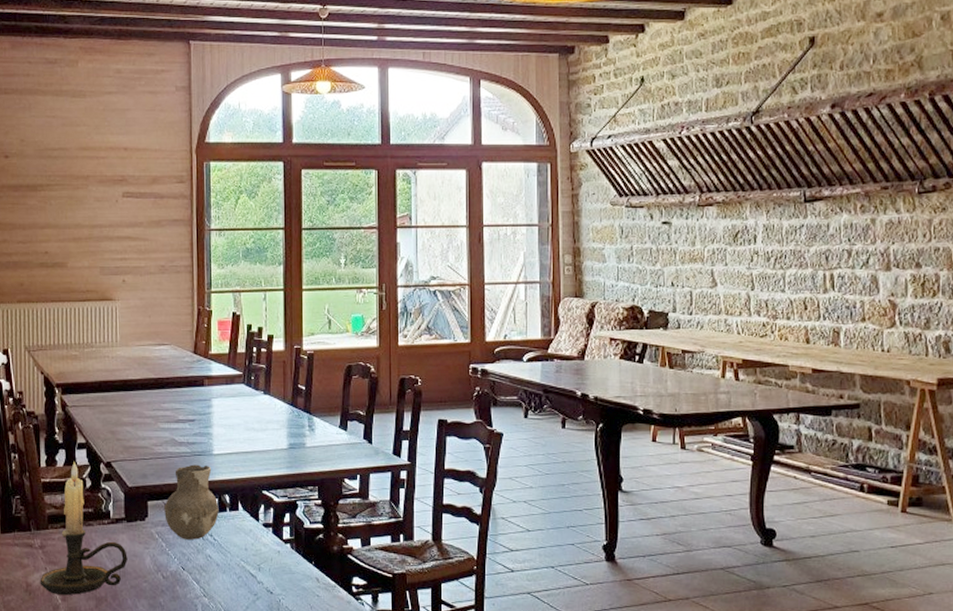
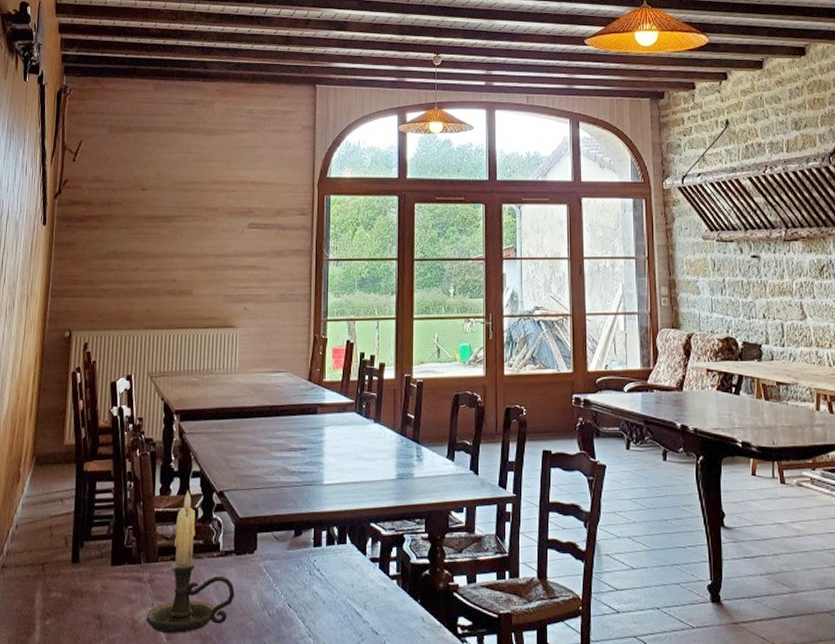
ceramic pitcher: present [164,464,219,540] -> none [273,495,327,575]

